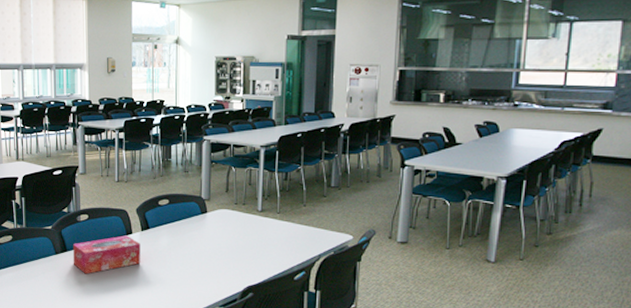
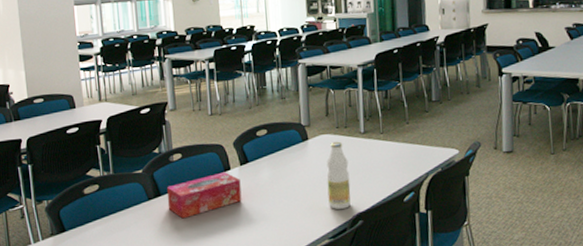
bottle: none [222,217,244,280] -> present [326,141,351,209]

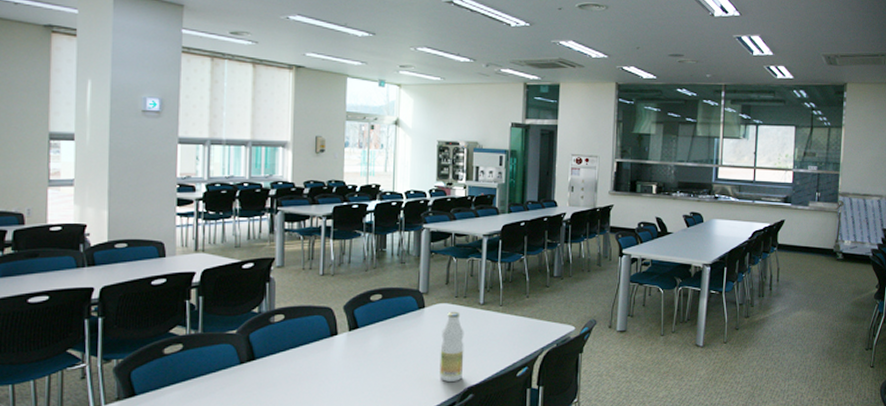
tissue box: present [167,172,242,219] -> none [262,337,347,386]

